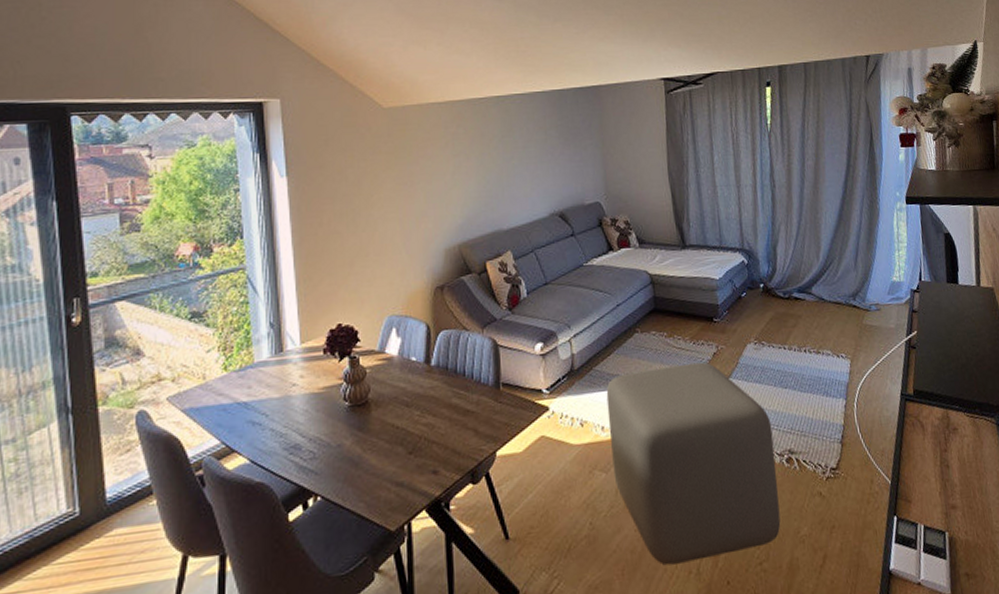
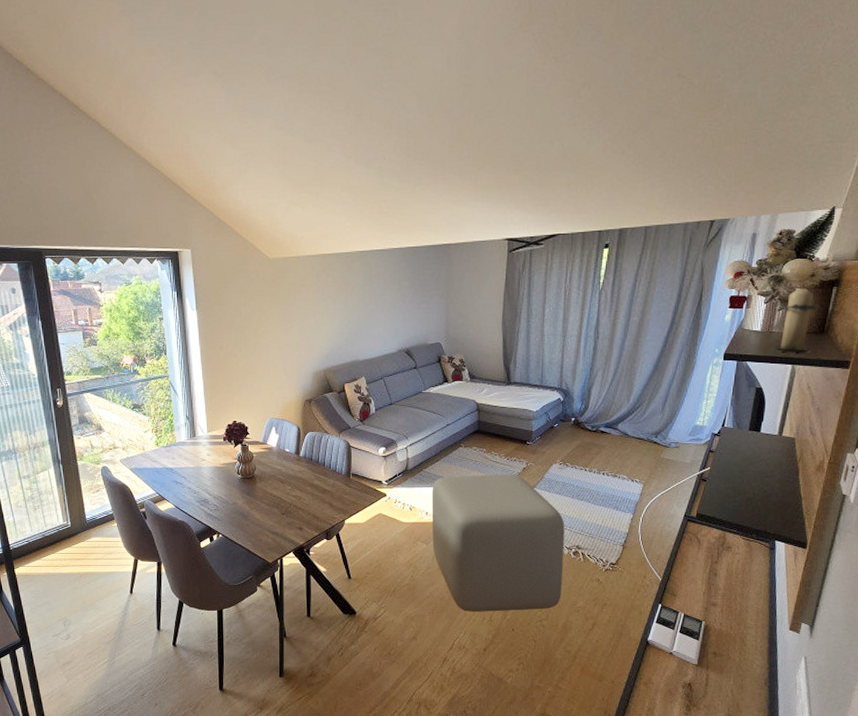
candle: none [948,118,987,193] -> present [773,283,820,353]

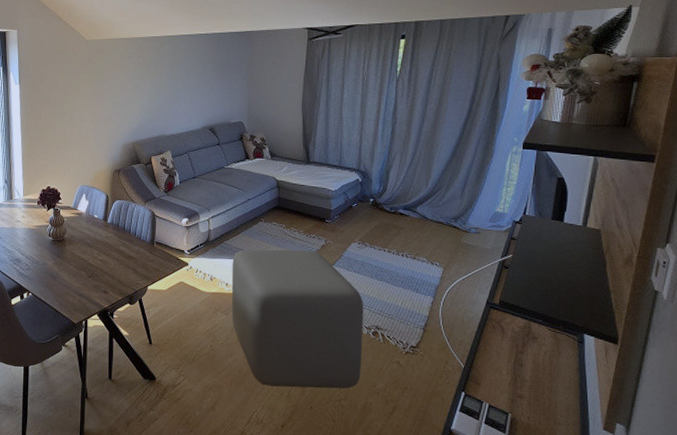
candle: present [773,283,820,353] -> none [574,78,621,145]

